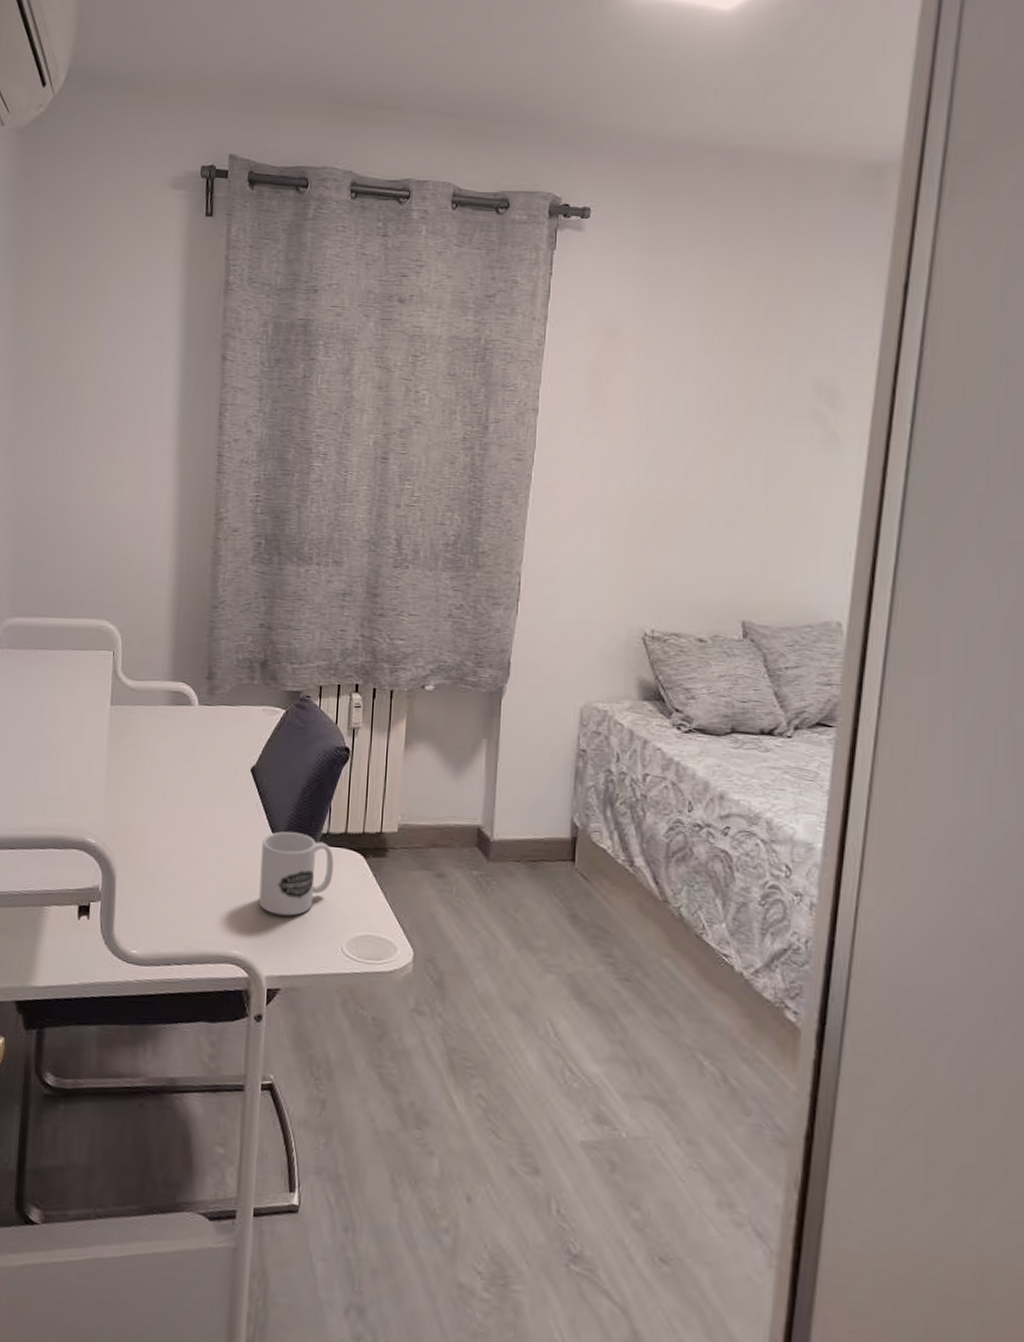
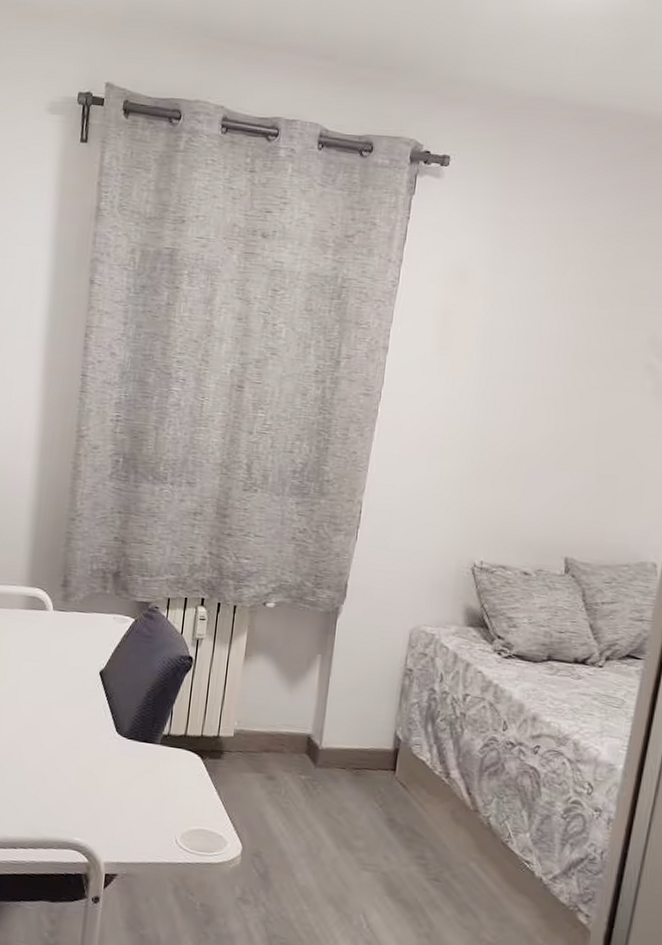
mug: present [259,831,334,916] -> none [101,731,173,809]

